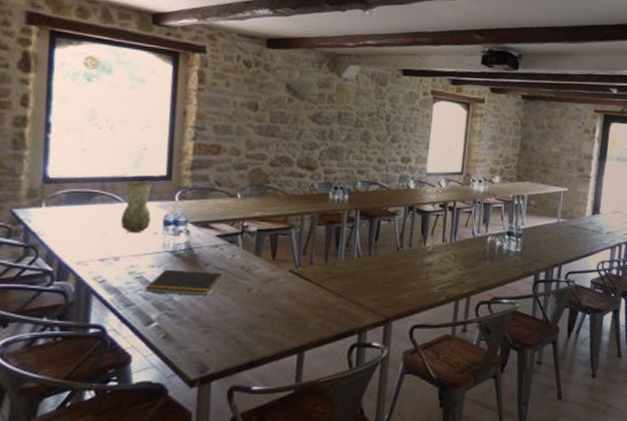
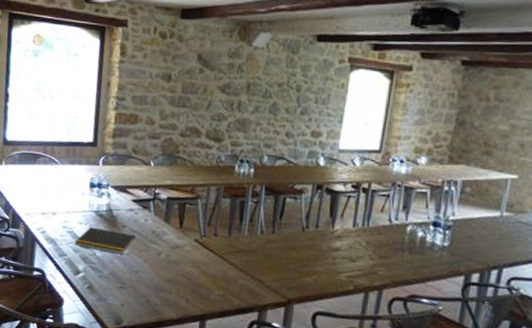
vase: present [120,181,152,233] -> none [57,145,82,193]

